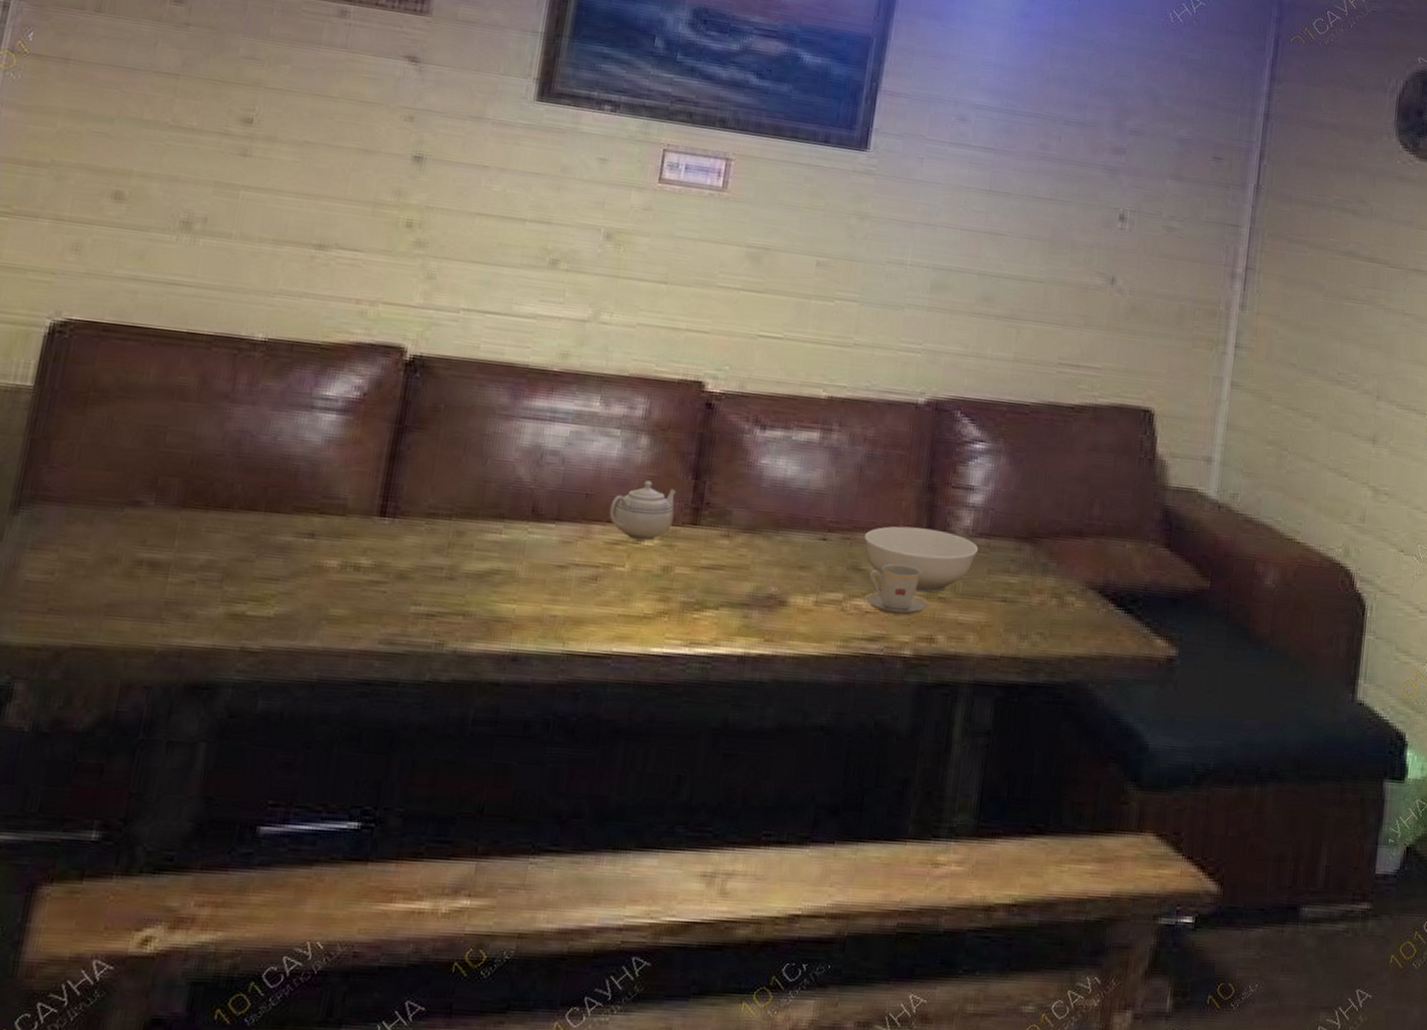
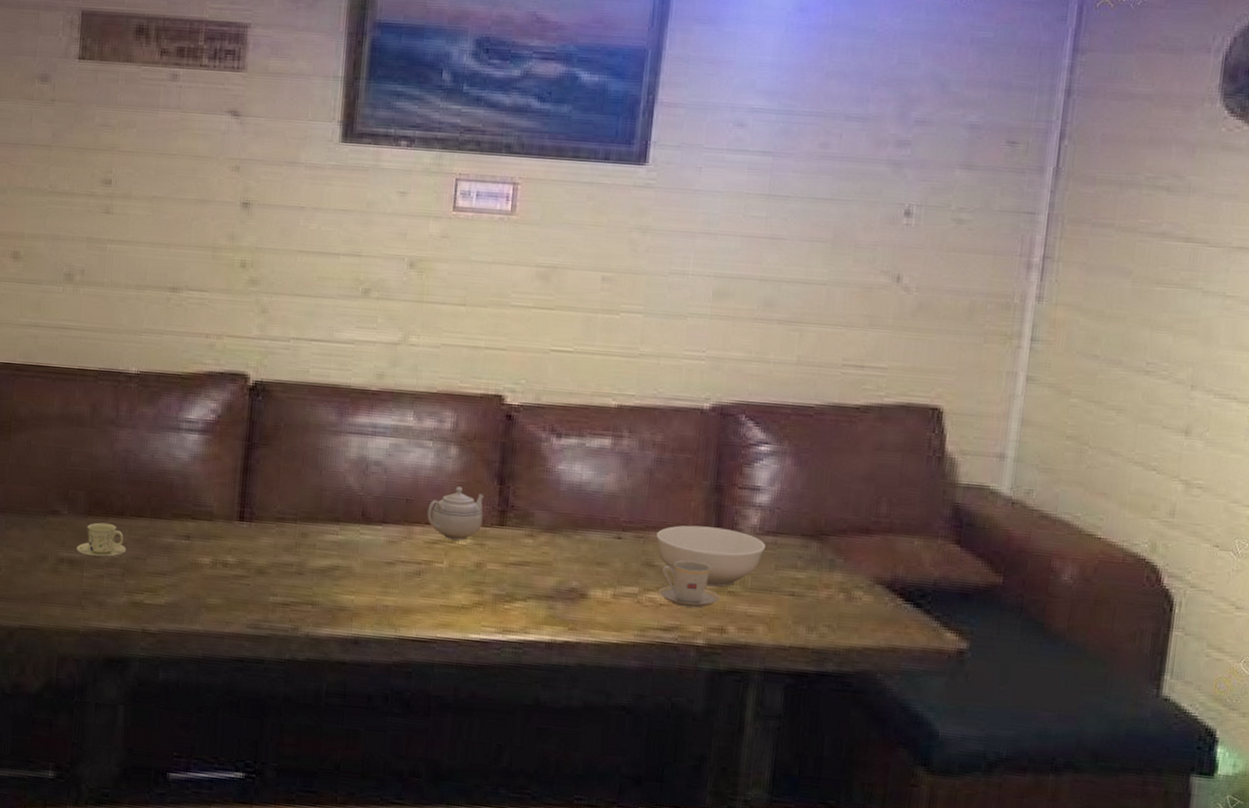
cup and saucer: none [161,516,230,559] -> present [76,522,127,558]

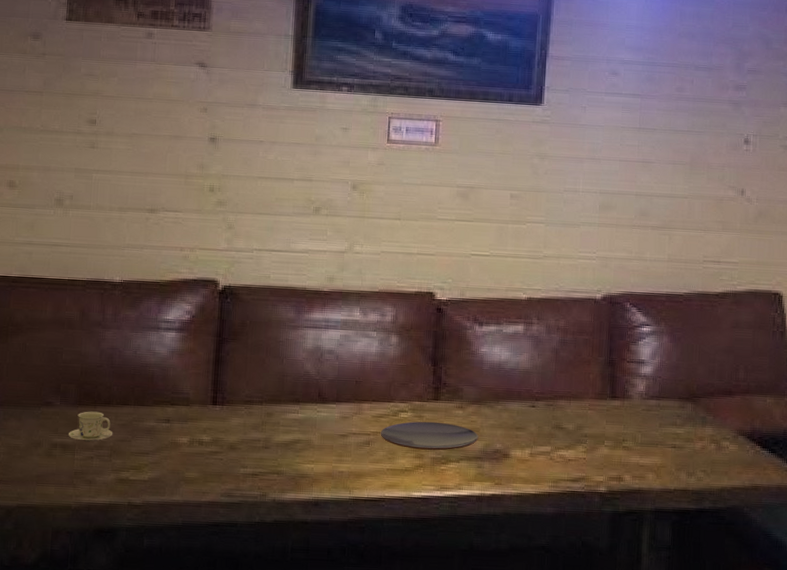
teapot: present [427,486,485,540] -> none [374,369,422,414]
plate: none [433,550,551,586] -> present [380,421,479,451]
bowl: present [656,525,766,587] -> none [563,394,651,443]
teacup: present [658,560,720,608] -> none [566,422,617,462]

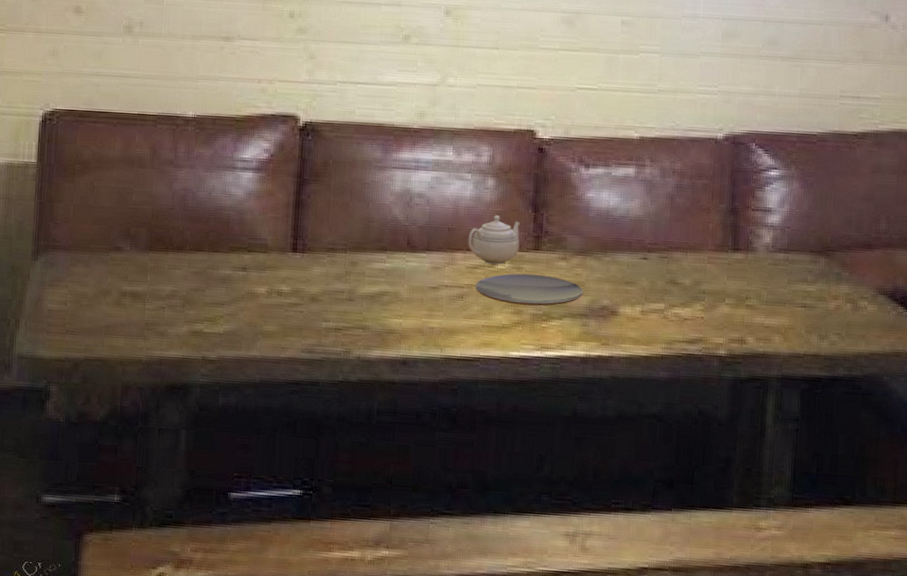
cup and saucer: present [68,411,113,441] -> none [138,257,186,290]
teapot: none [374,369,422,414] -> present [468,215,521,265]

